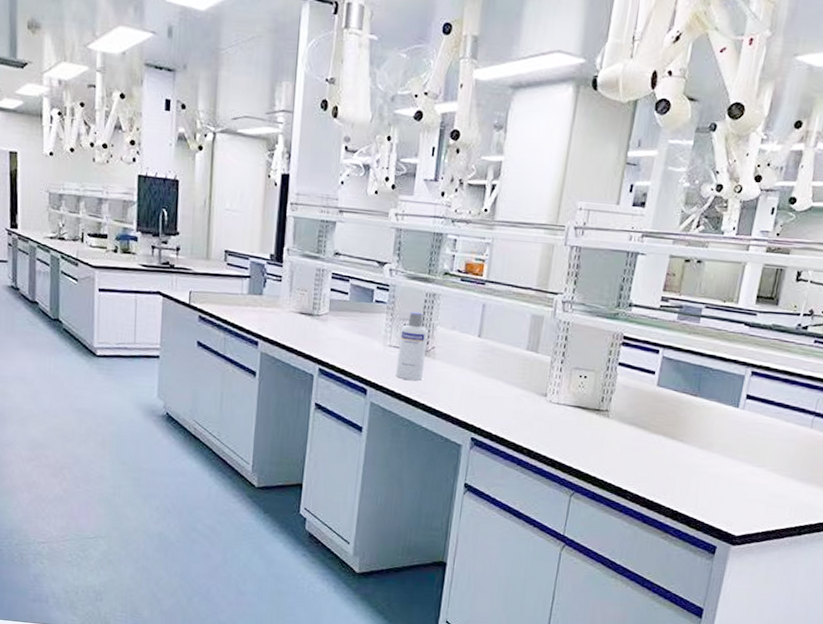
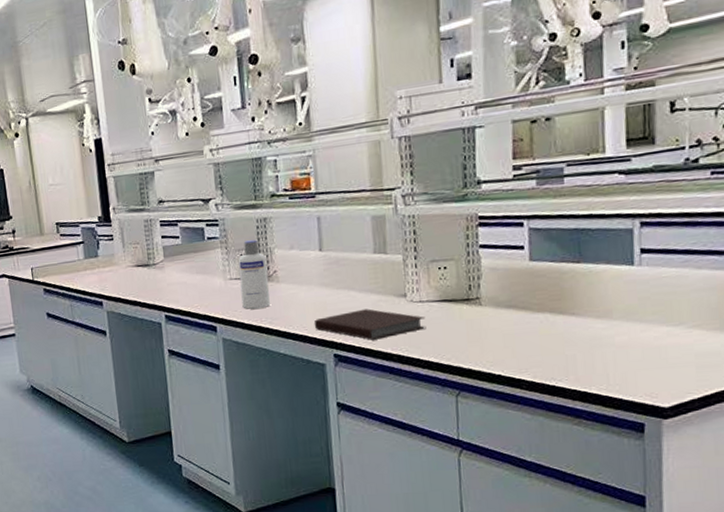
notebook: none [458,400,559,432] -> present [314,308,427,340]

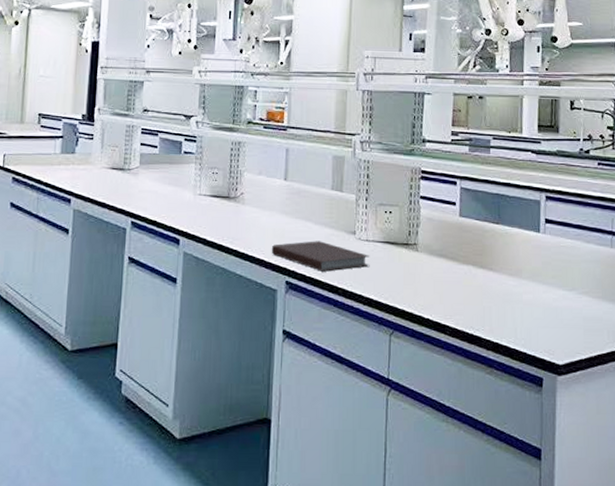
screw cap bottle: present [237,240,270,309] -> none [207,160,236,227]

